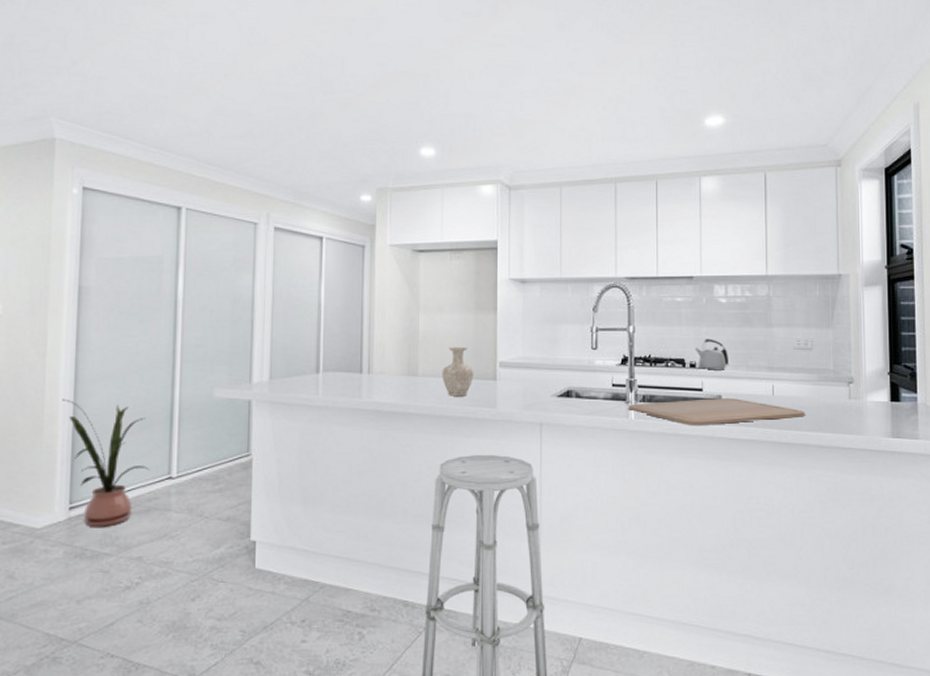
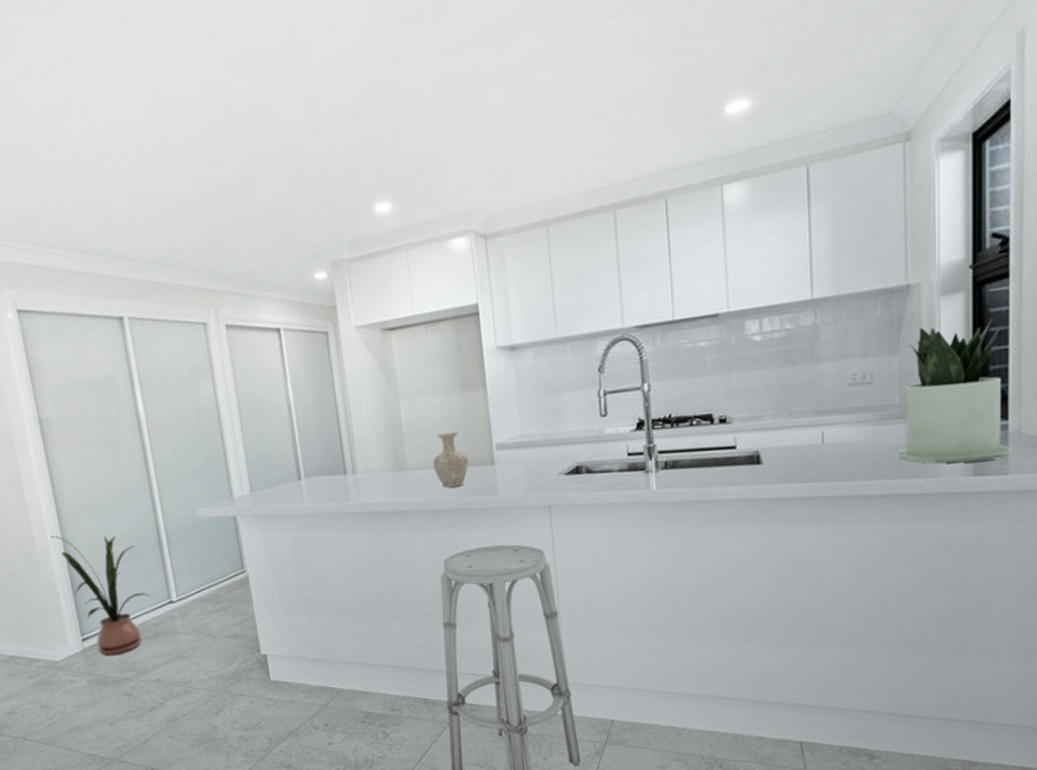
chopping board: present [628,398,805,426] -> none [648,452,863,490]
kettle: present [695,339,728,370] -> none [724,386,767,423]
planter: none [831,309,921,425] -> present [896,317,1012,464]

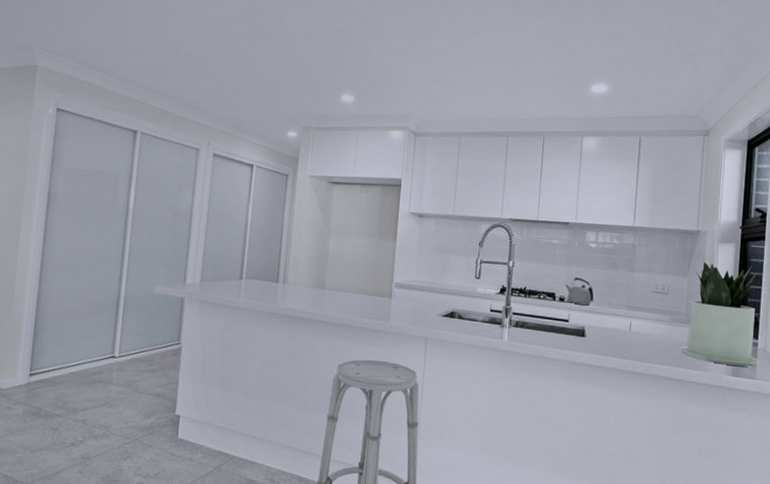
house plant: present [50,535,151,656] -> none [29,283,98,393]
vase: present [432,431,469,488] -> none [345,266,373,310]
kettle: none [724,386,767,423] -> present [565,277,594,306]

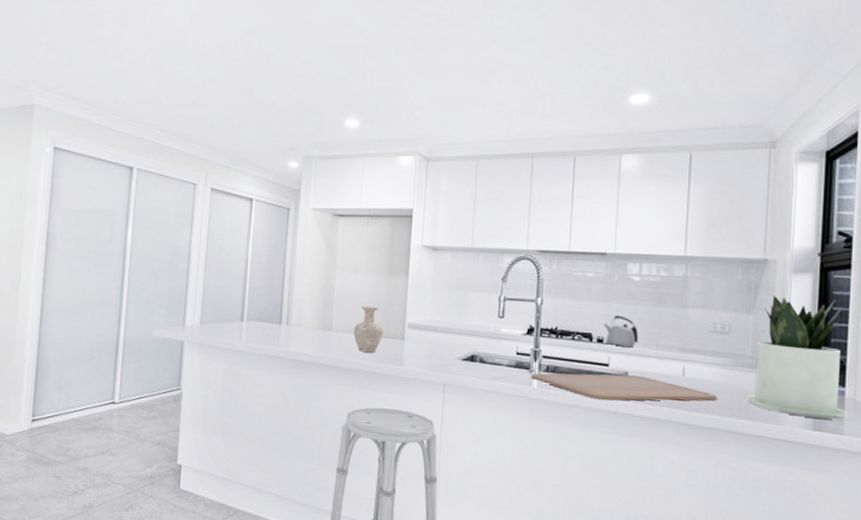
vase: none [345,266,373,310] -> present [353,305,384,353]
chopping board: none [503,328,657,352] -> present [531,373,717,401]

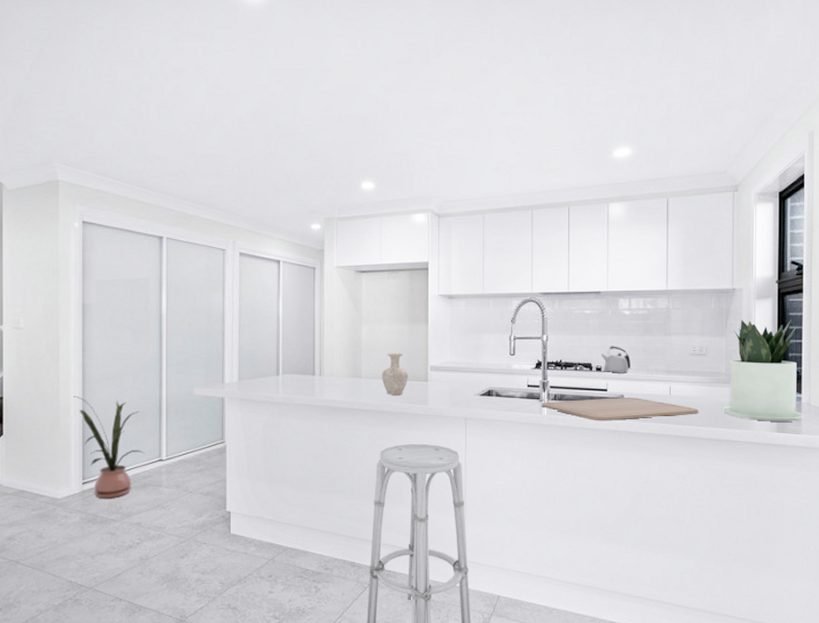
house plant: none [30,327,98,439] -> present [73,395,145,498]

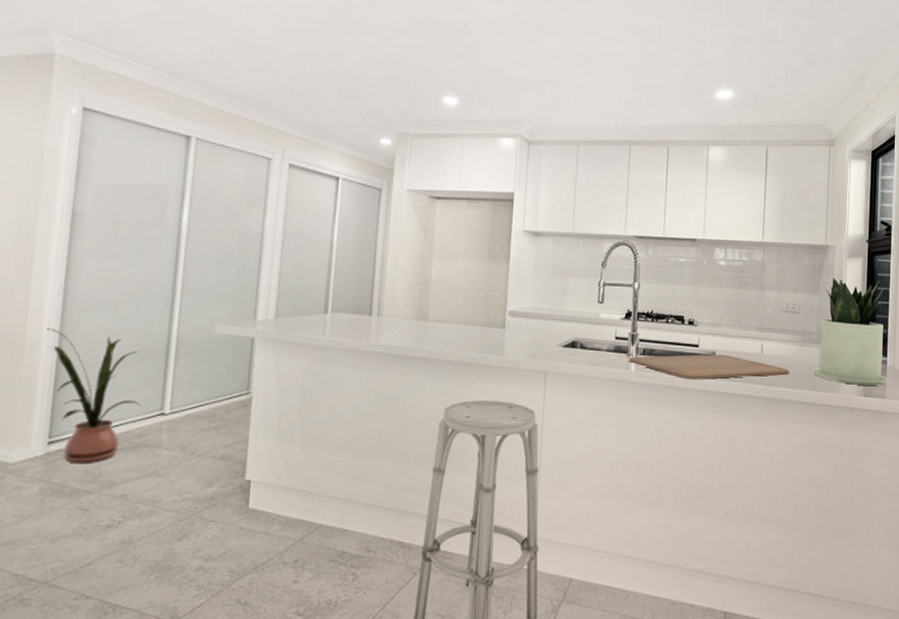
vase: present [381,353,409,395] -> none [451,293,484,343]
kettle: present [601,346,631,373] -> none [694,298,724,329]

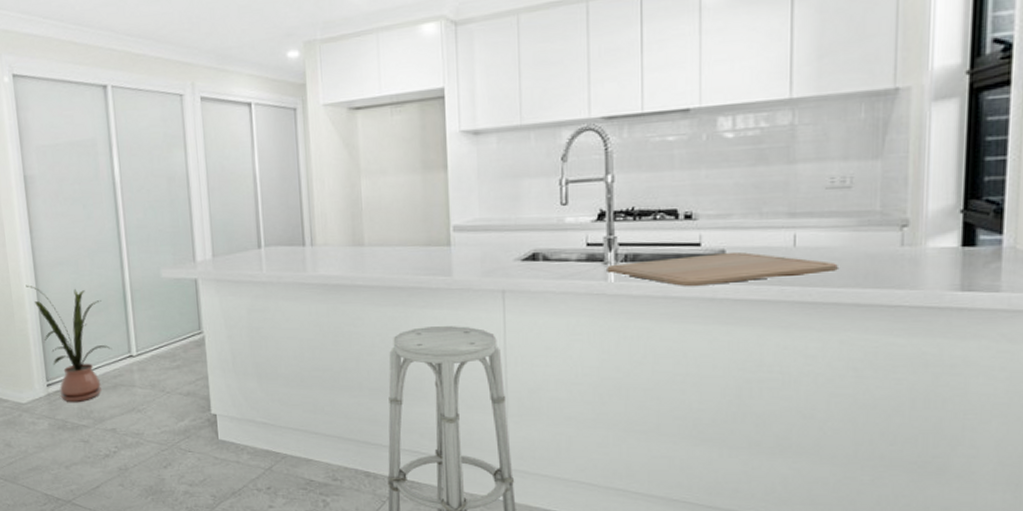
planter: present [812,278,889,386] -> none [874,126,1006,277]

